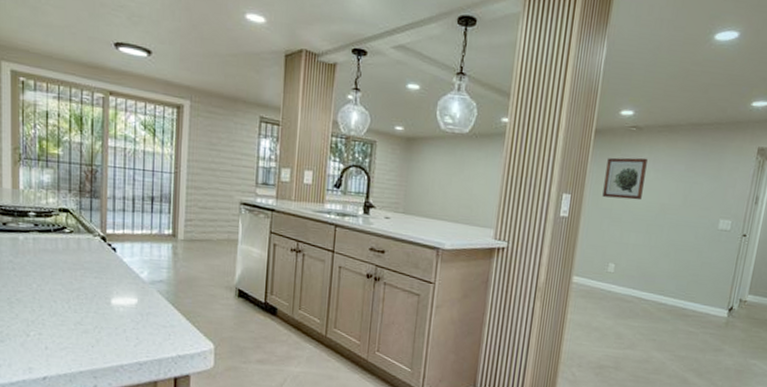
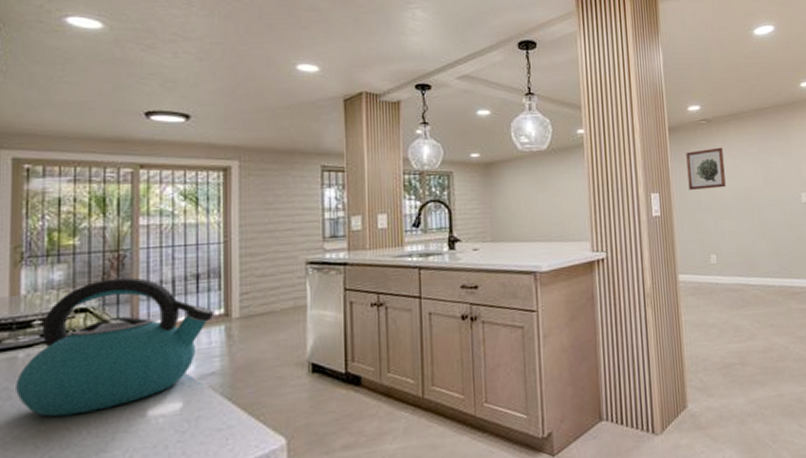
kettle: none [18,188,164,292] -> present [16,277,215,417]

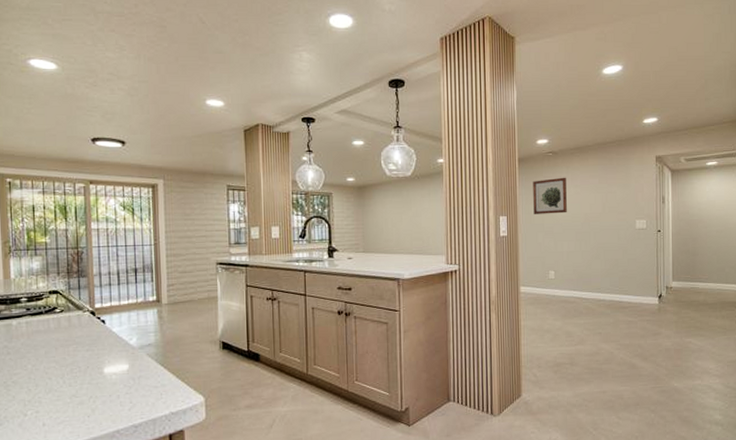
kettle: present [16,277,215,417] -> none [12,269,149,370]

